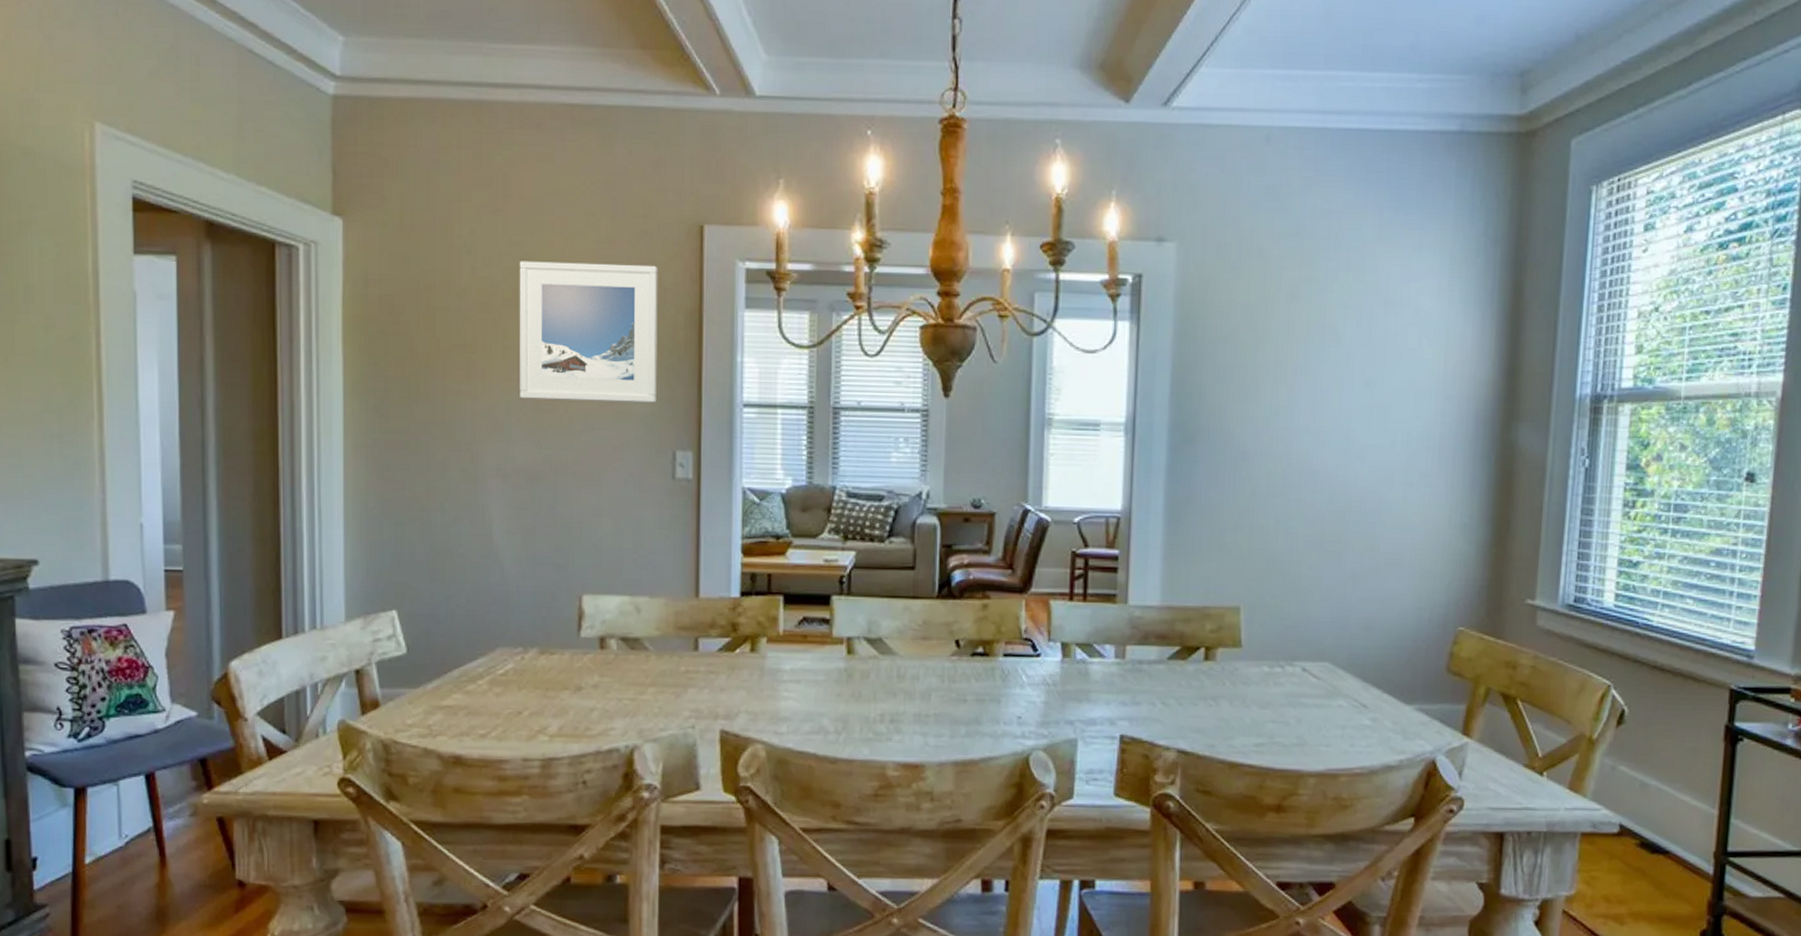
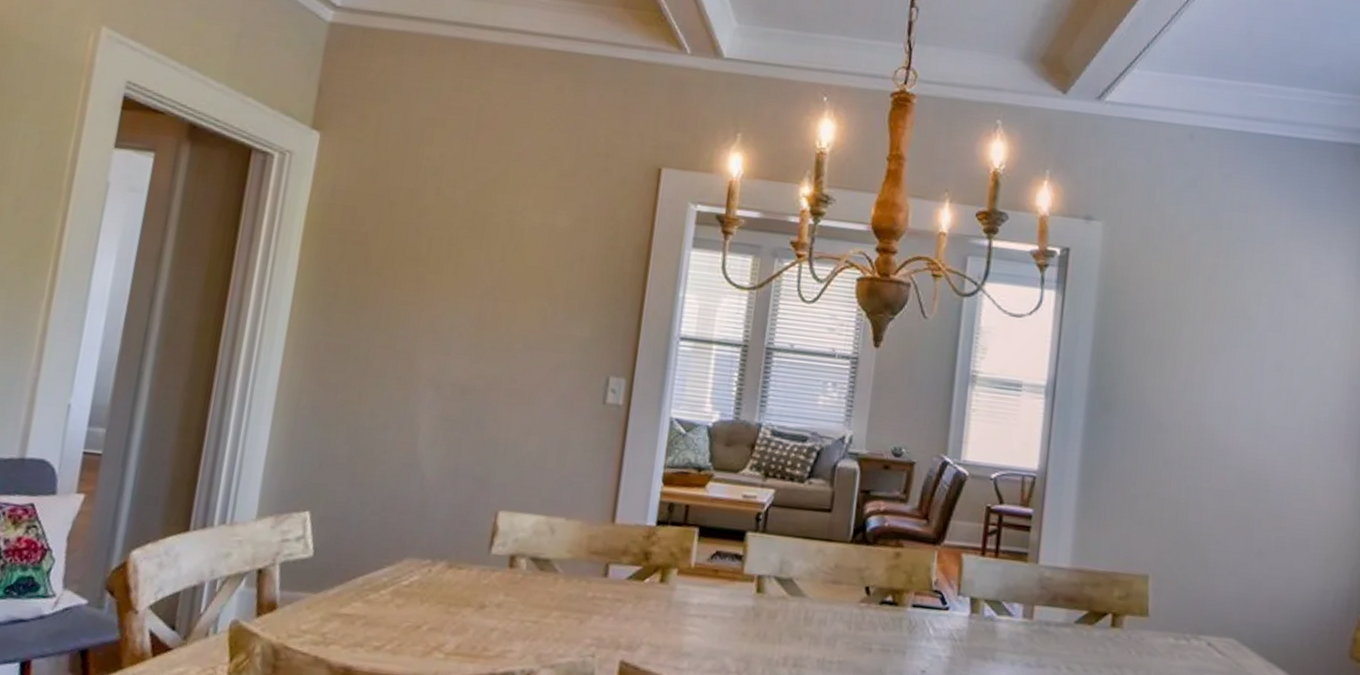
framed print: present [519,261,658,403] -> none [464,186,614,329]

